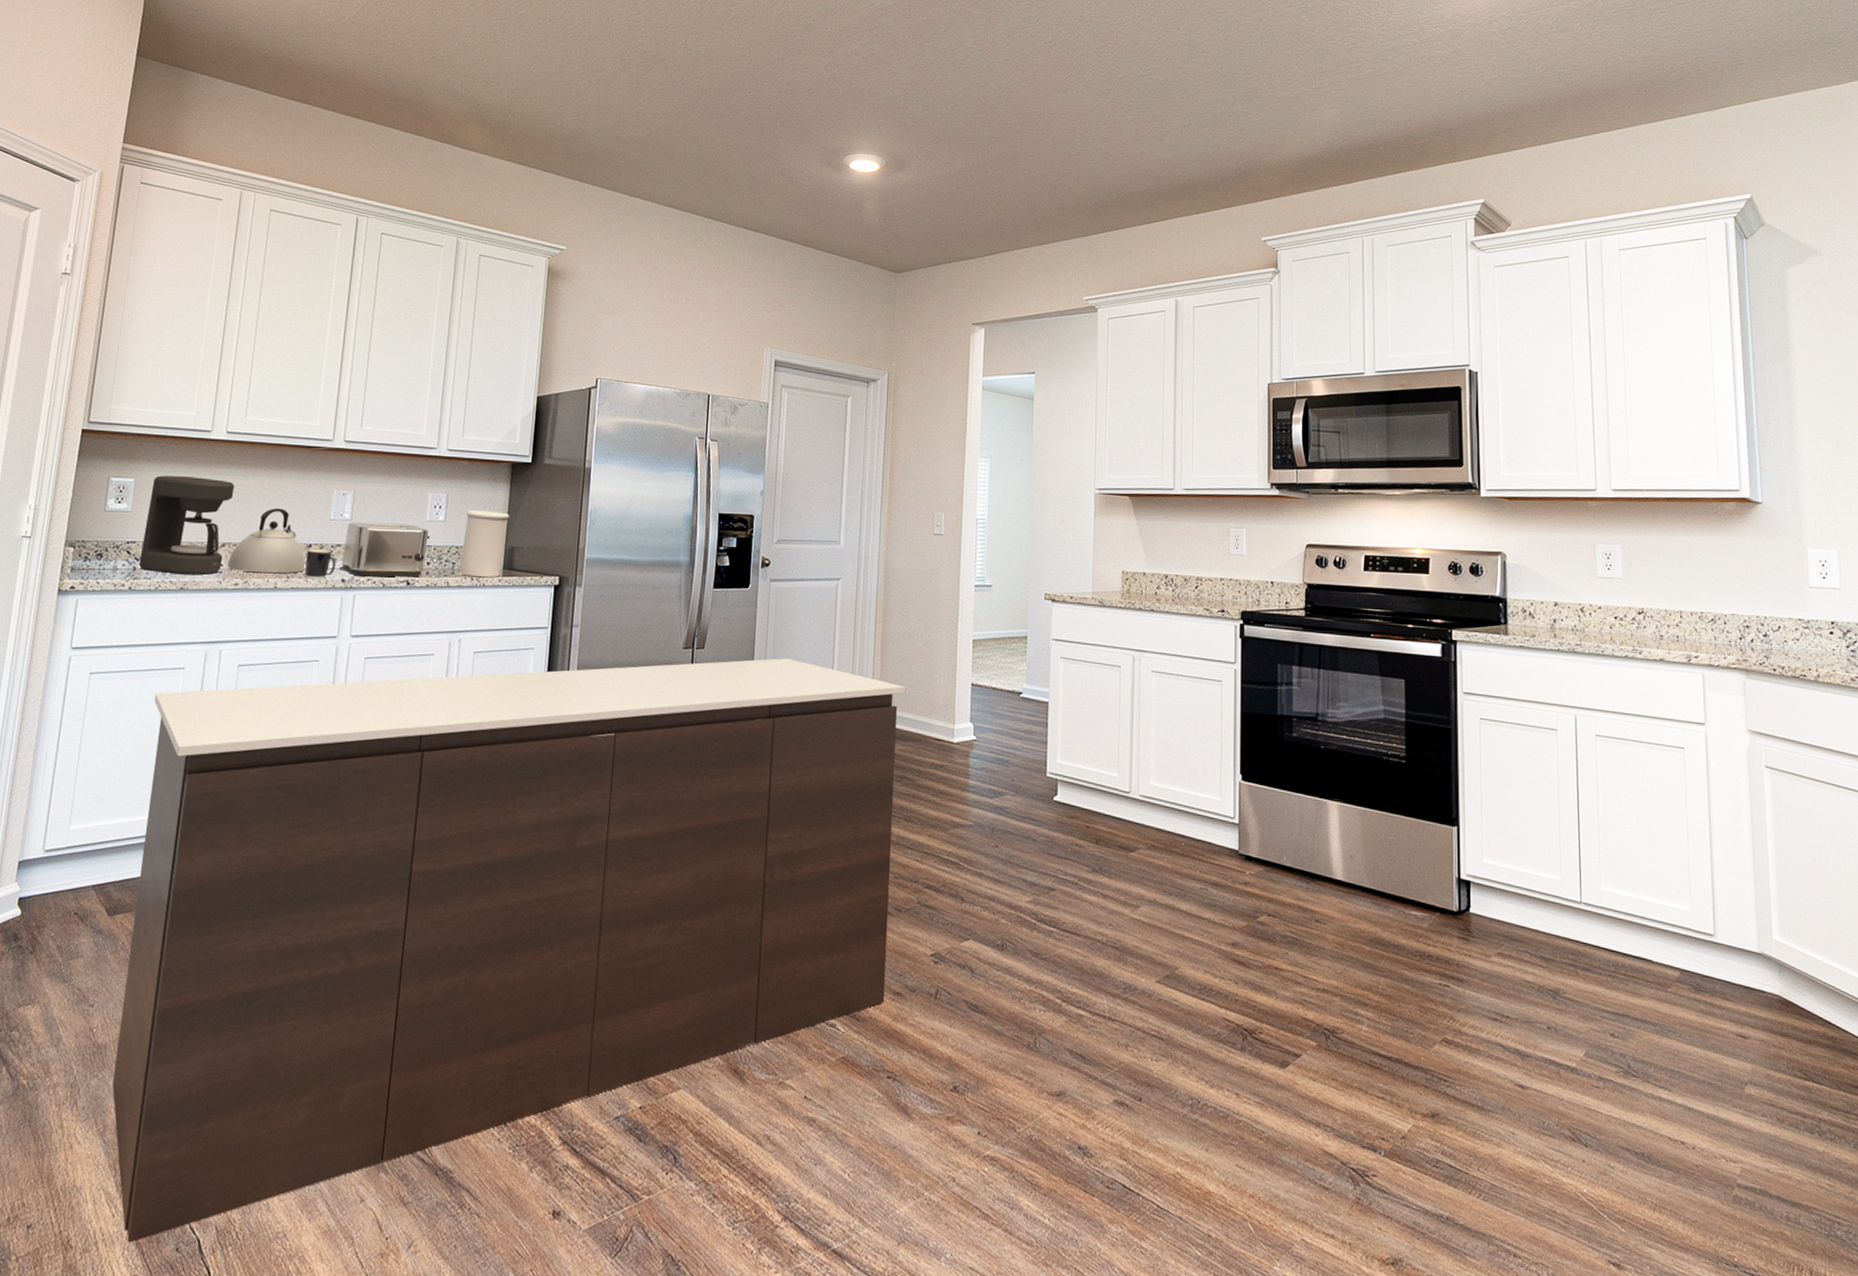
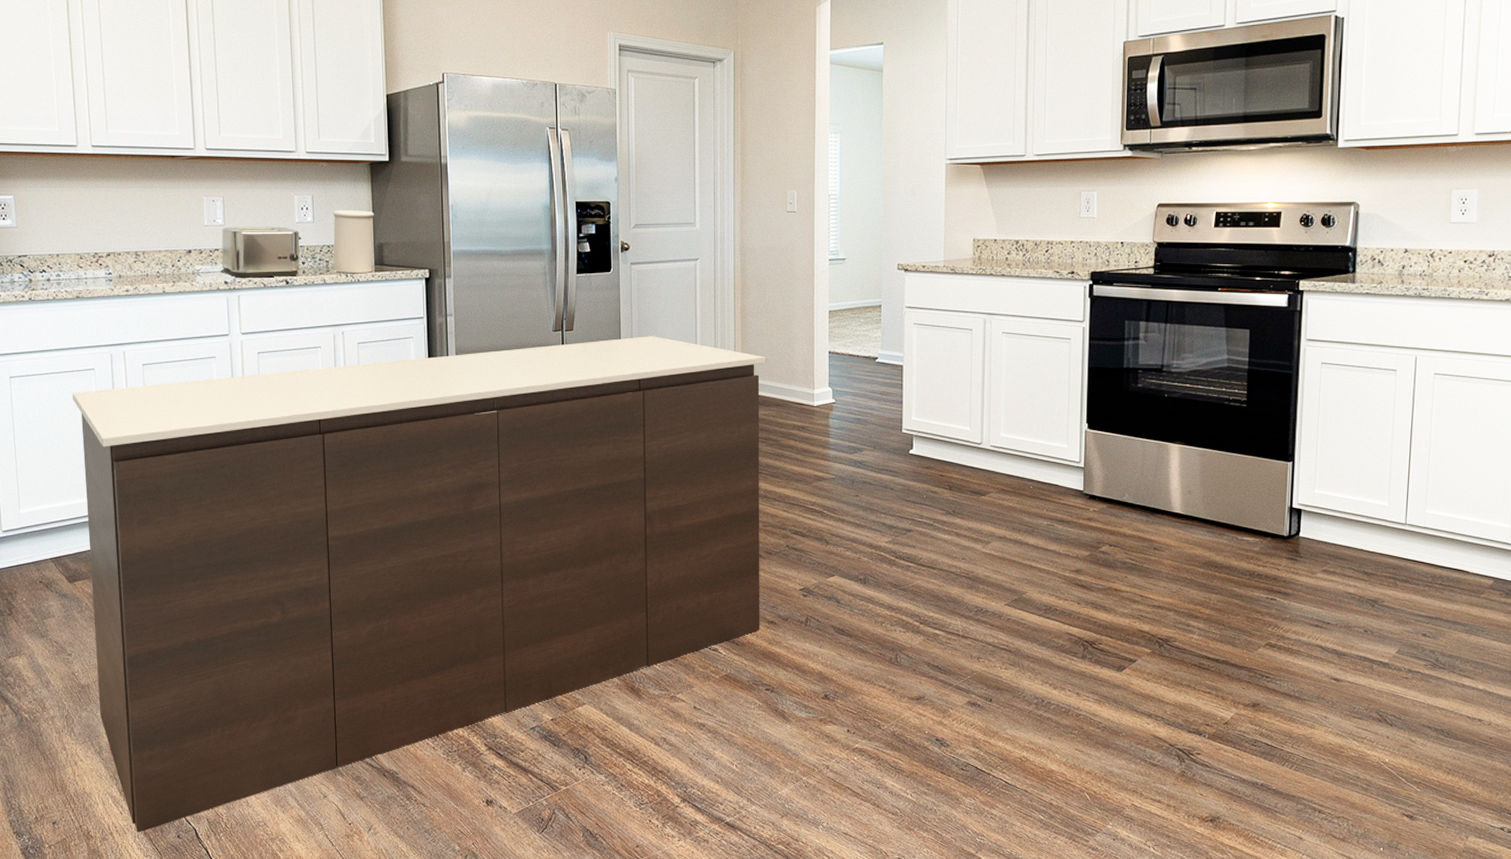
coffee maker: present [138,475,235,575] -> none [31,191,111,284]
kettle: present [227,508,306,574] -> none [115,217,189,279]
mug: present [304,549,336,580] -> none [187,254,217,283]

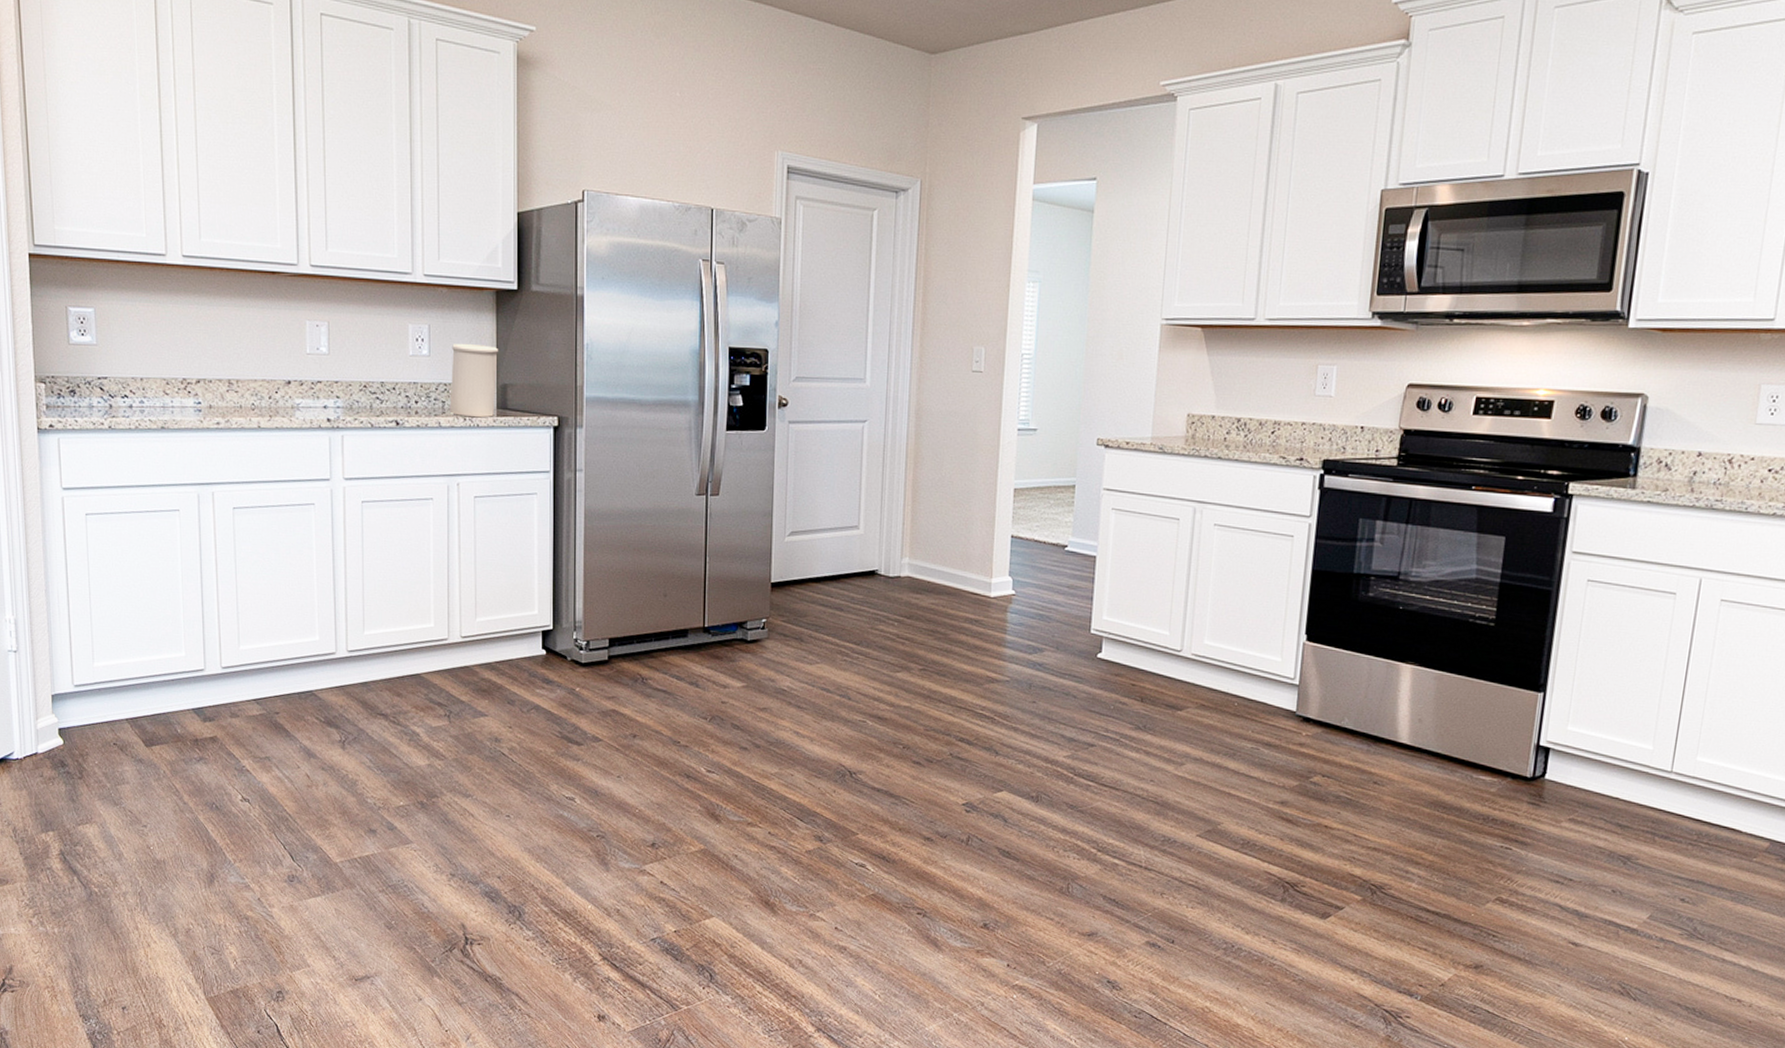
kitchen island: present [72,336,767,833] -> none [154,506,940,1025]
toaster: present [221,226,301,278] -> none [324,356,415,417]

